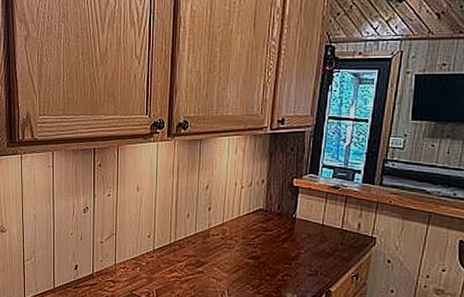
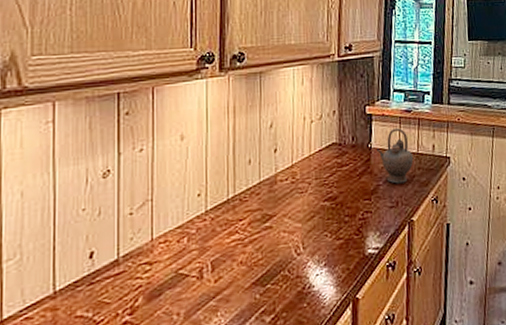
teapot: none [300,203,337,255] -> present [376,128,414,184]

